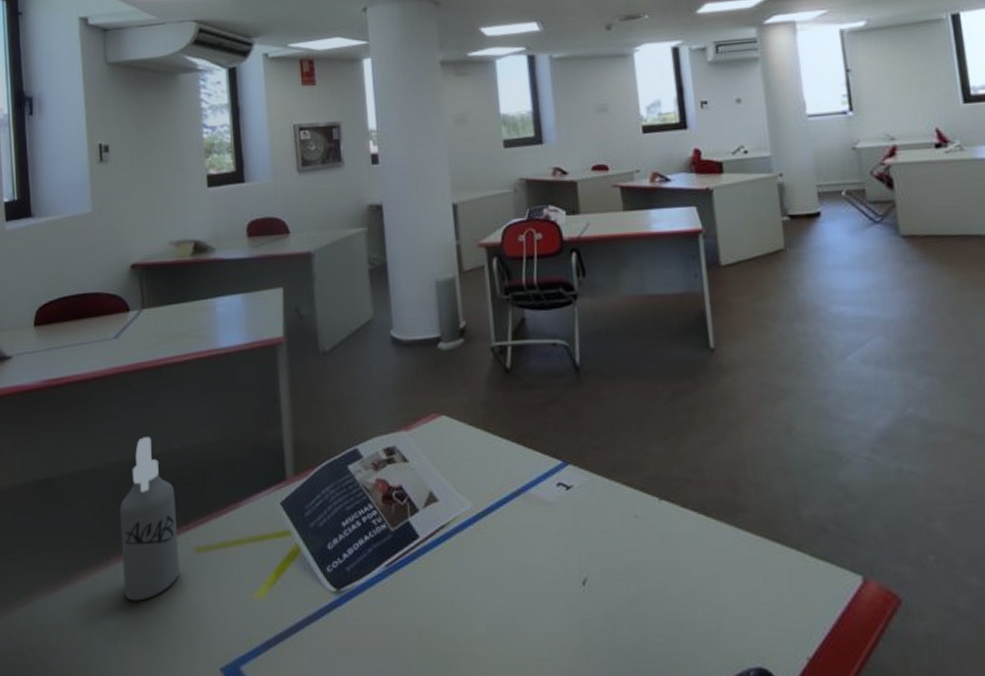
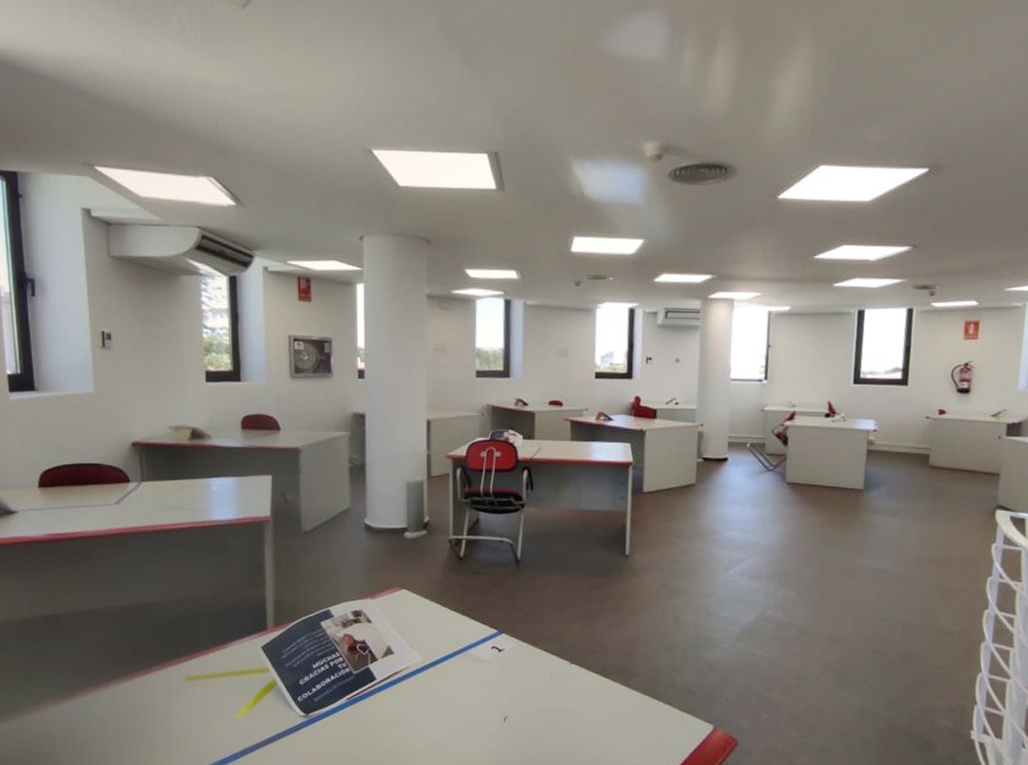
spray bottle: present [119,437,180,601] -> none [119,587,172,715]

